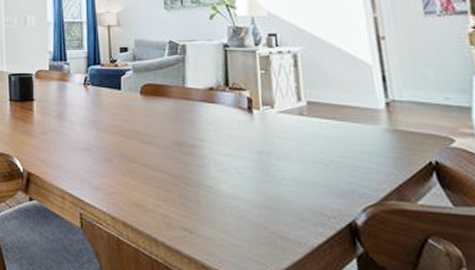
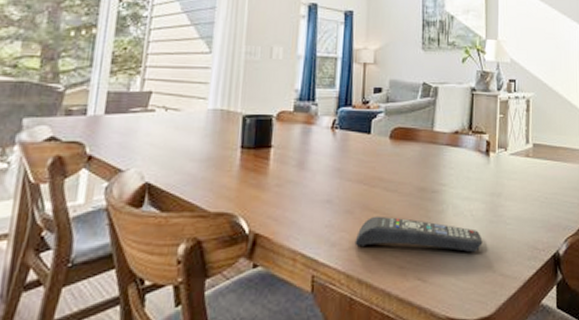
remote control: none [116,165,254,211] -> present [354,216,483,253]

